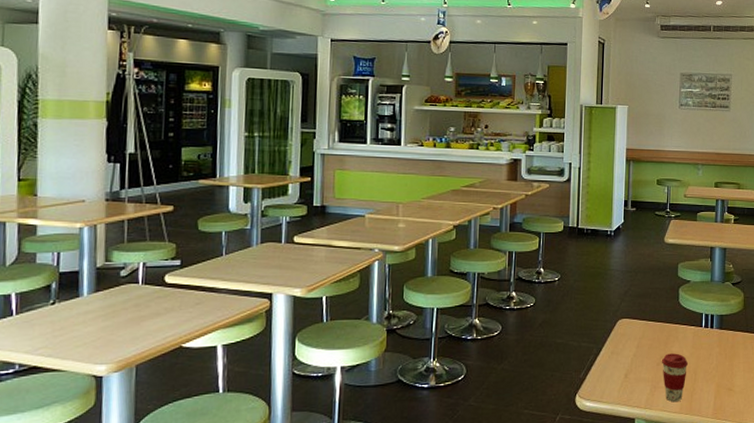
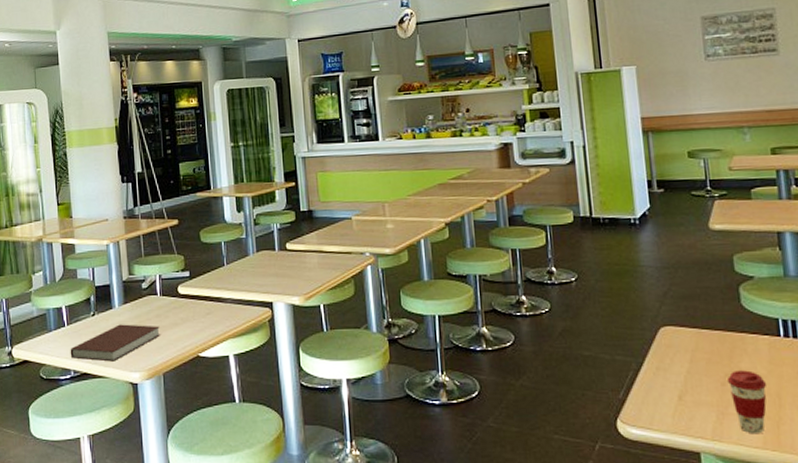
notebook: none [16,313,139,354] -> present [70,324,161,362]

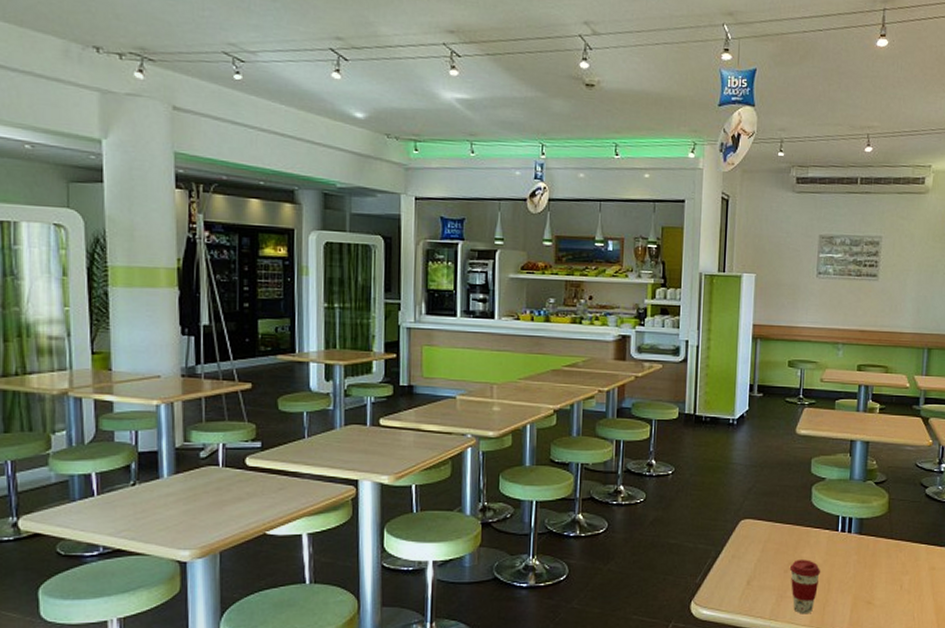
notebook: present [70,324,161,362] -> none [99,496,221,538]

